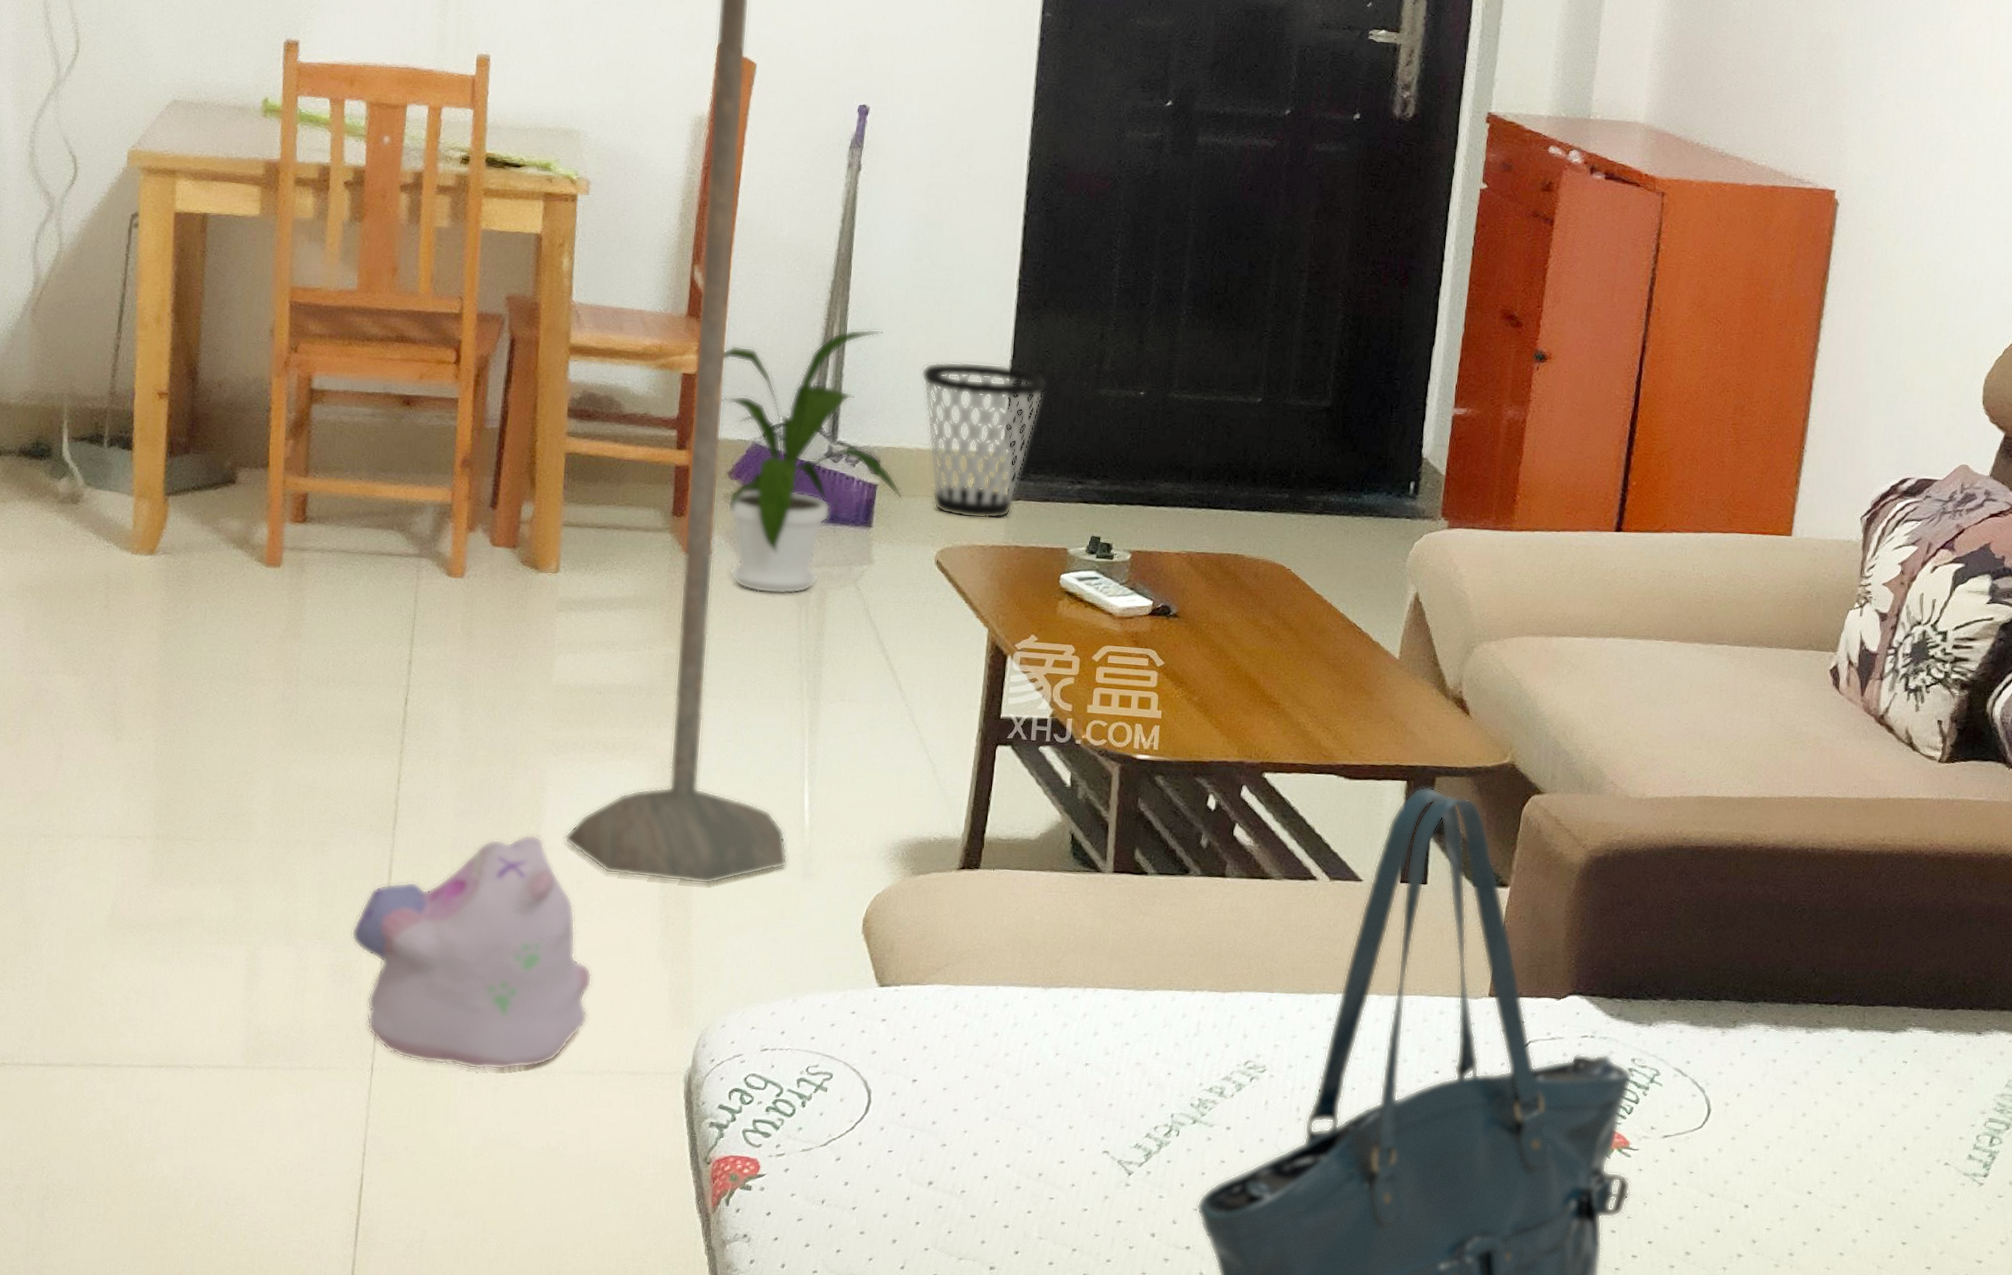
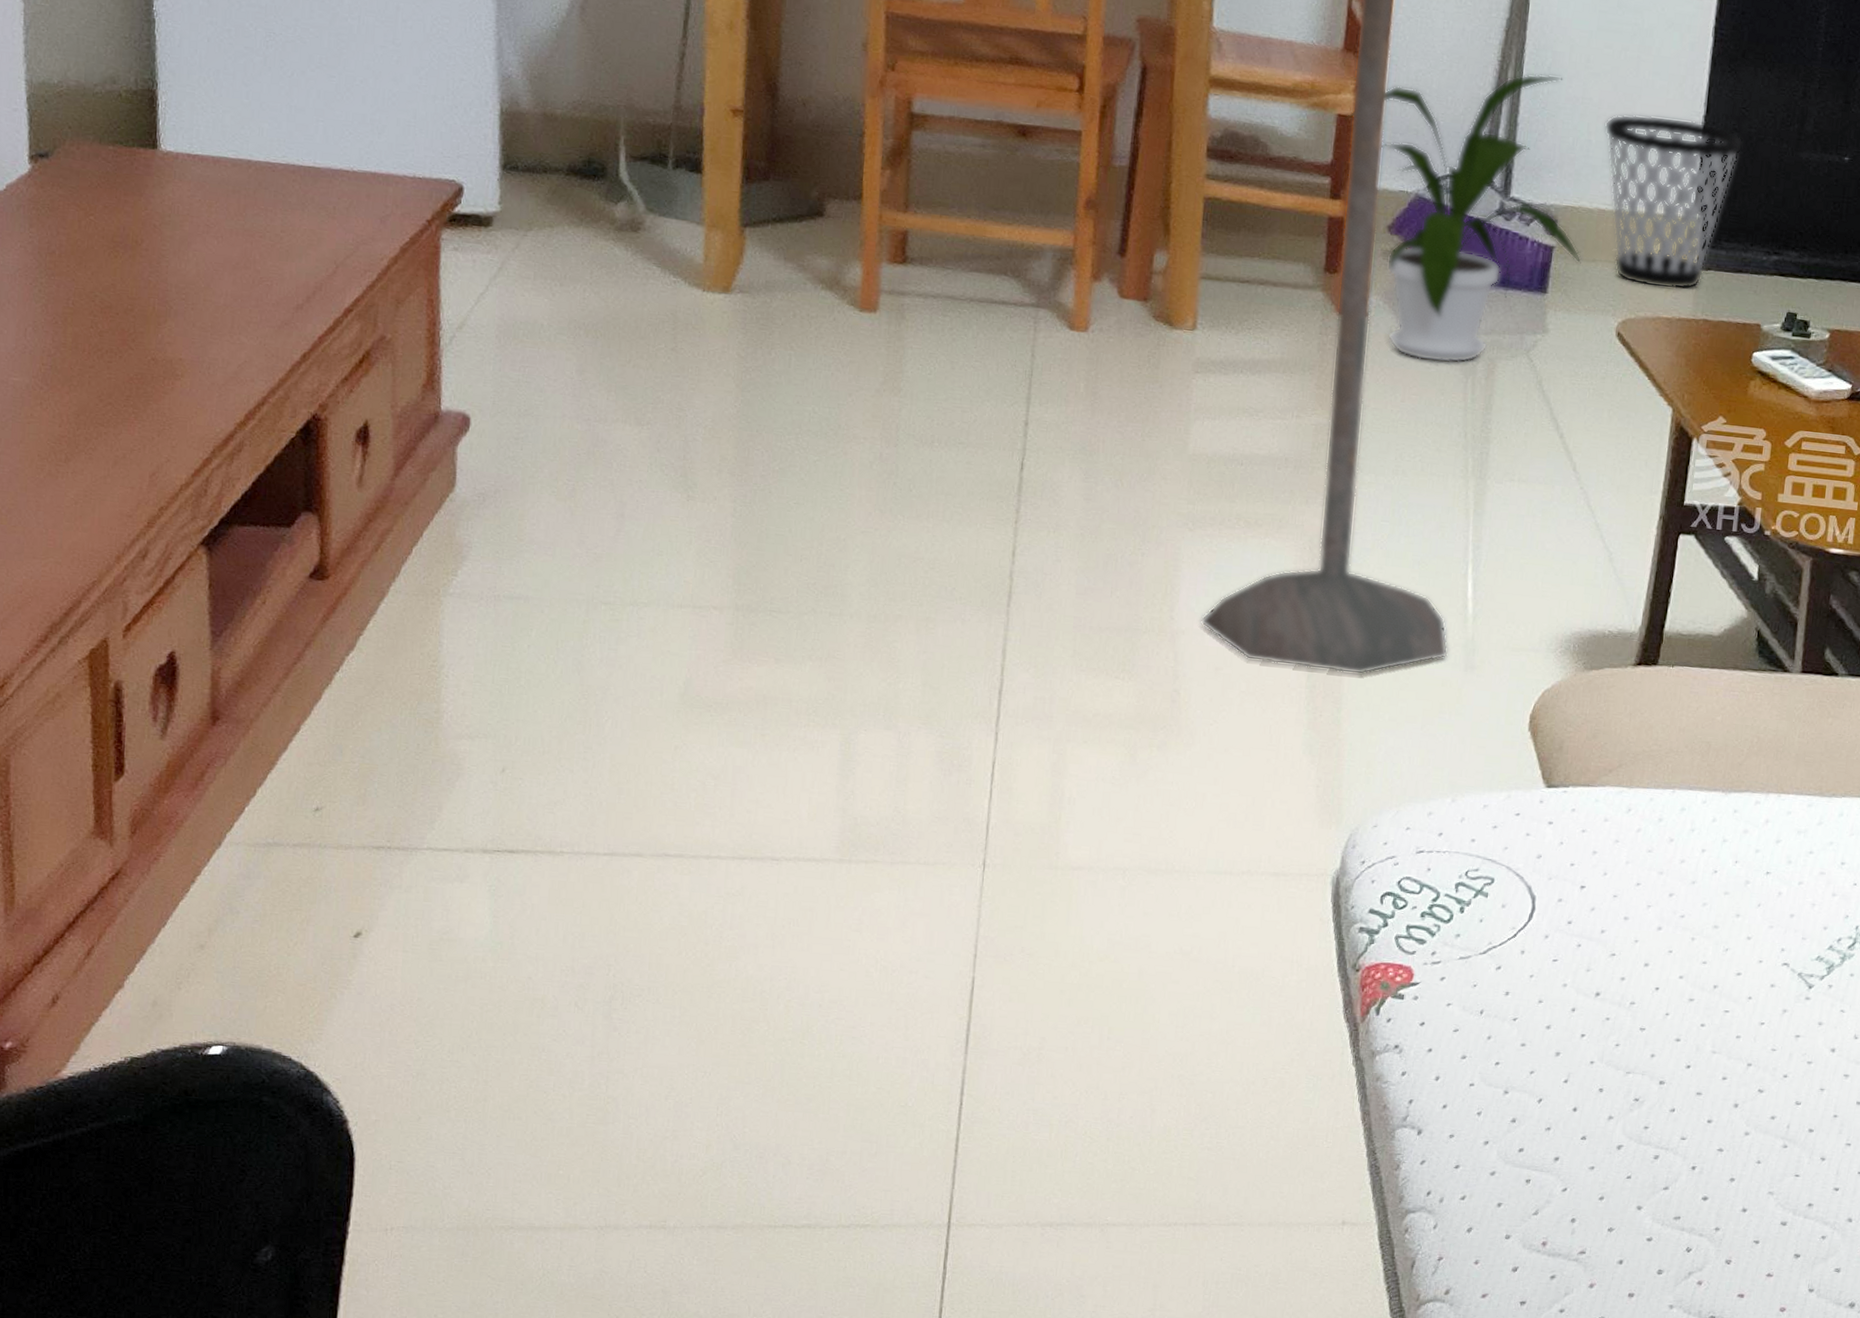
plush toy: present [351,834,593,1070] -> none [960,615,1231,869]

